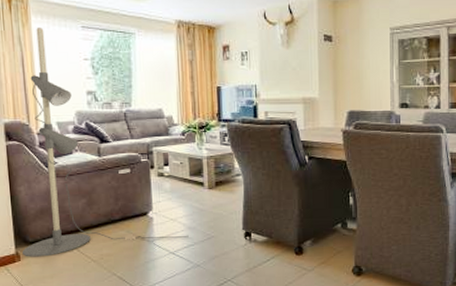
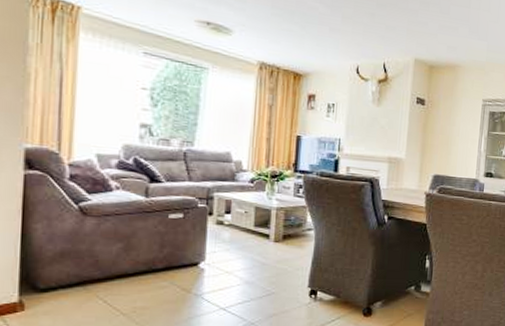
floor lamp: present [21,28,189,257] -> none [27,46,245,307]

